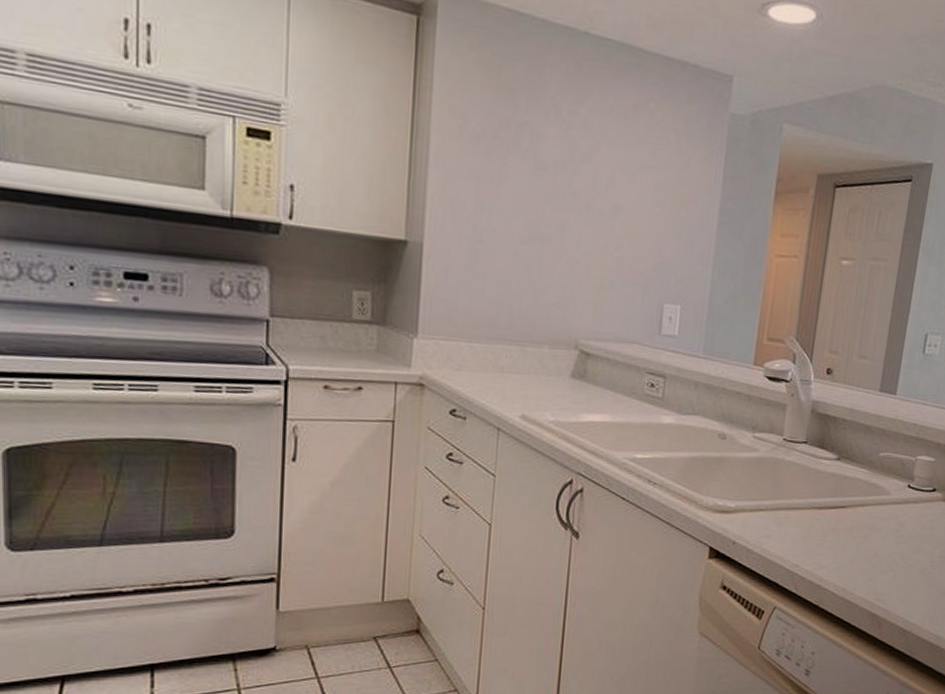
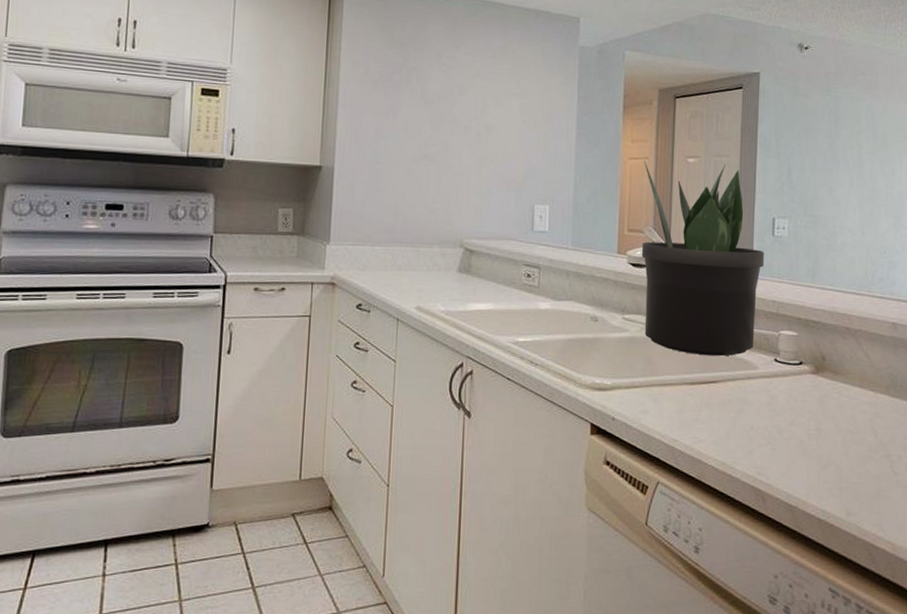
planter: none [775,259,912,481] -> present [641,160,765,357]

